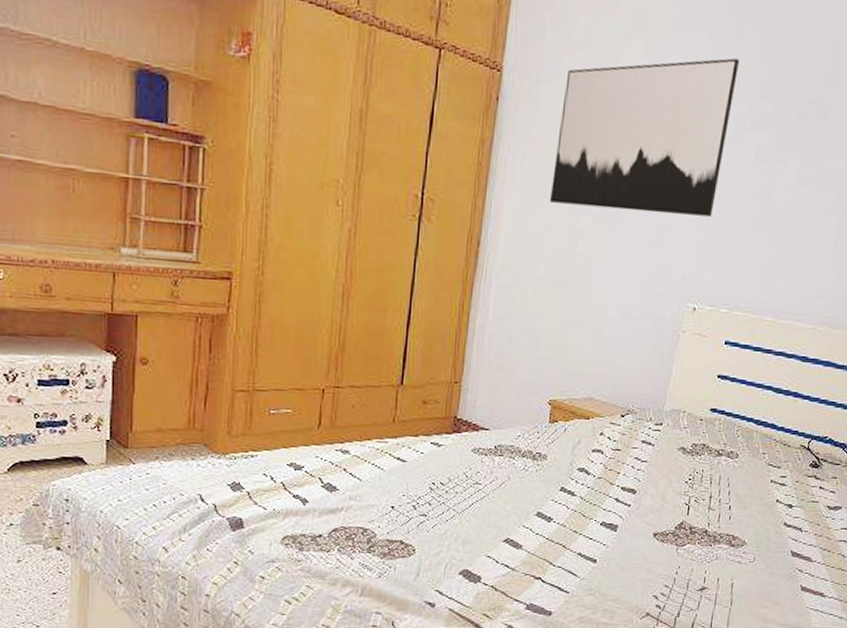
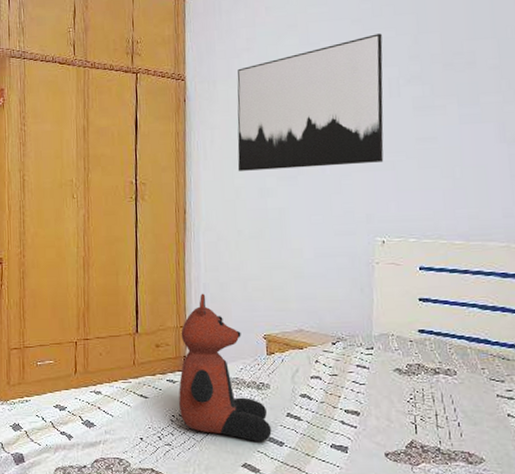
teddy bear: none [441,345,542,516] -> present [179,293,272,441]

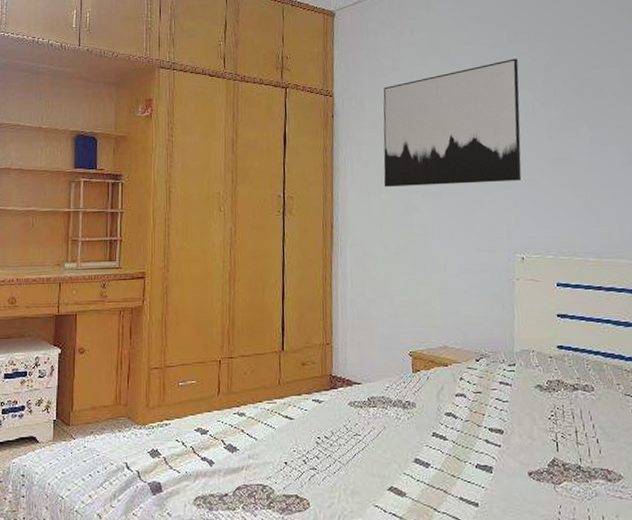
teddy bear: present [179,293,272,441] -> none [324,309,418,463]

